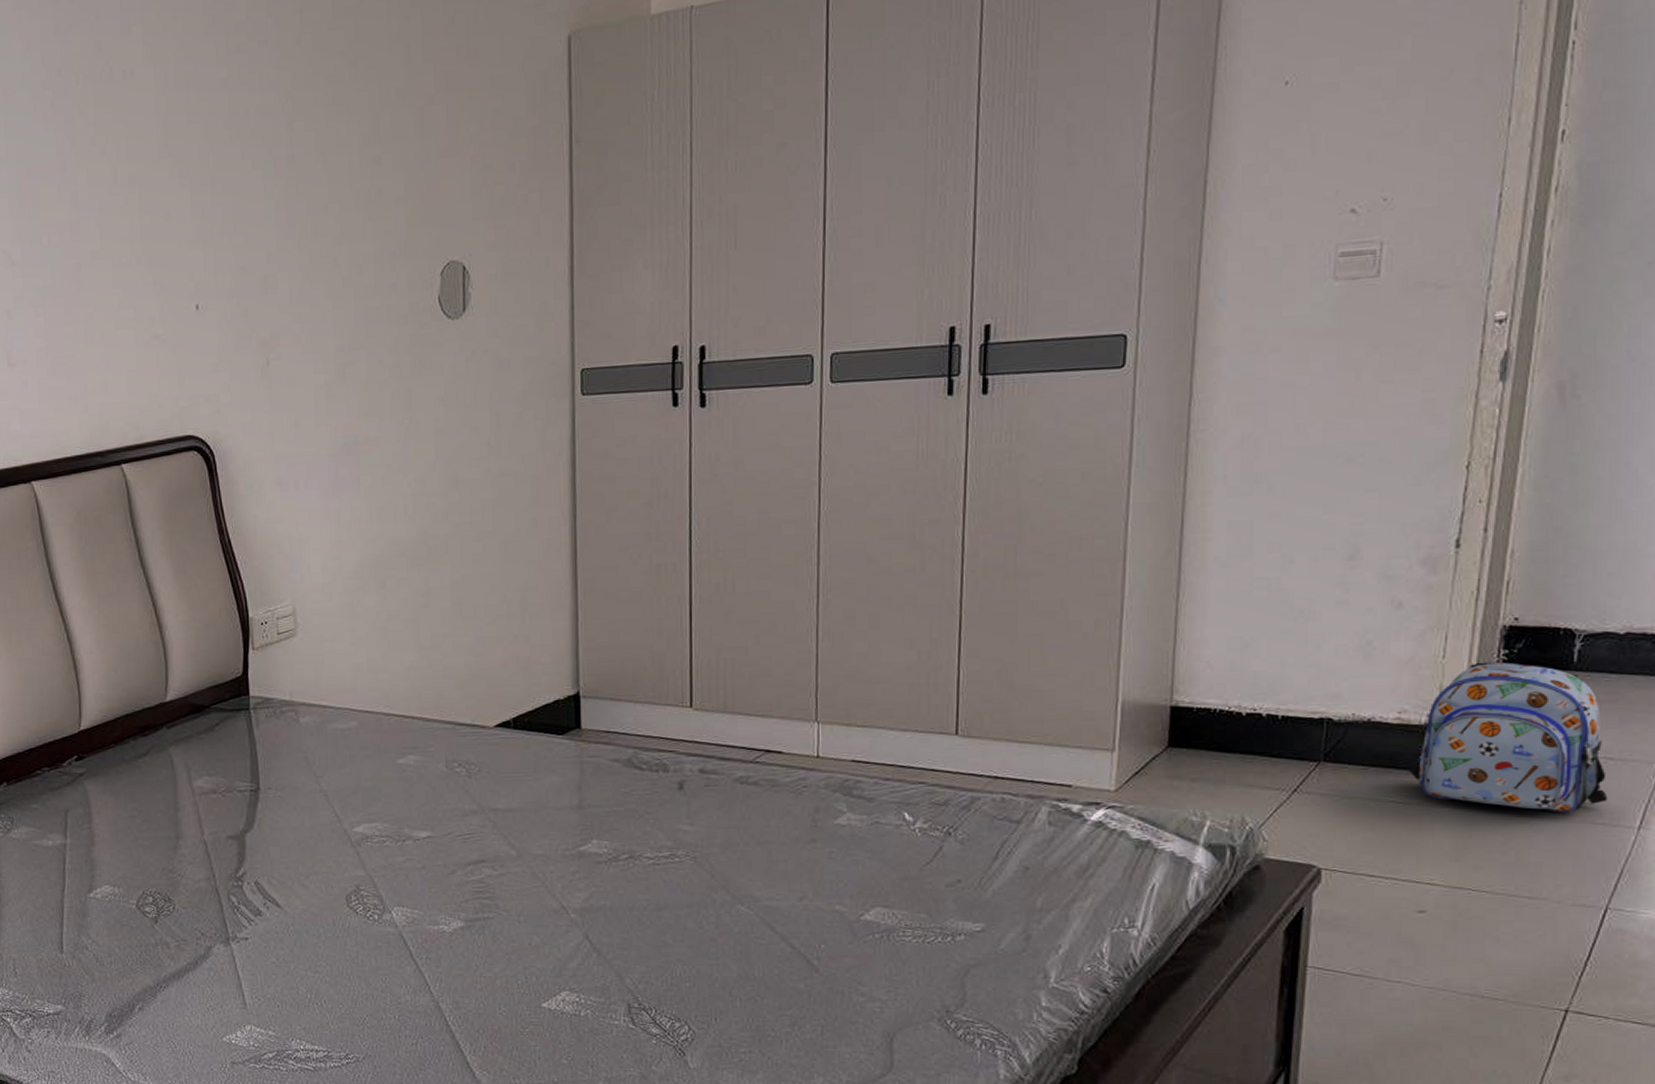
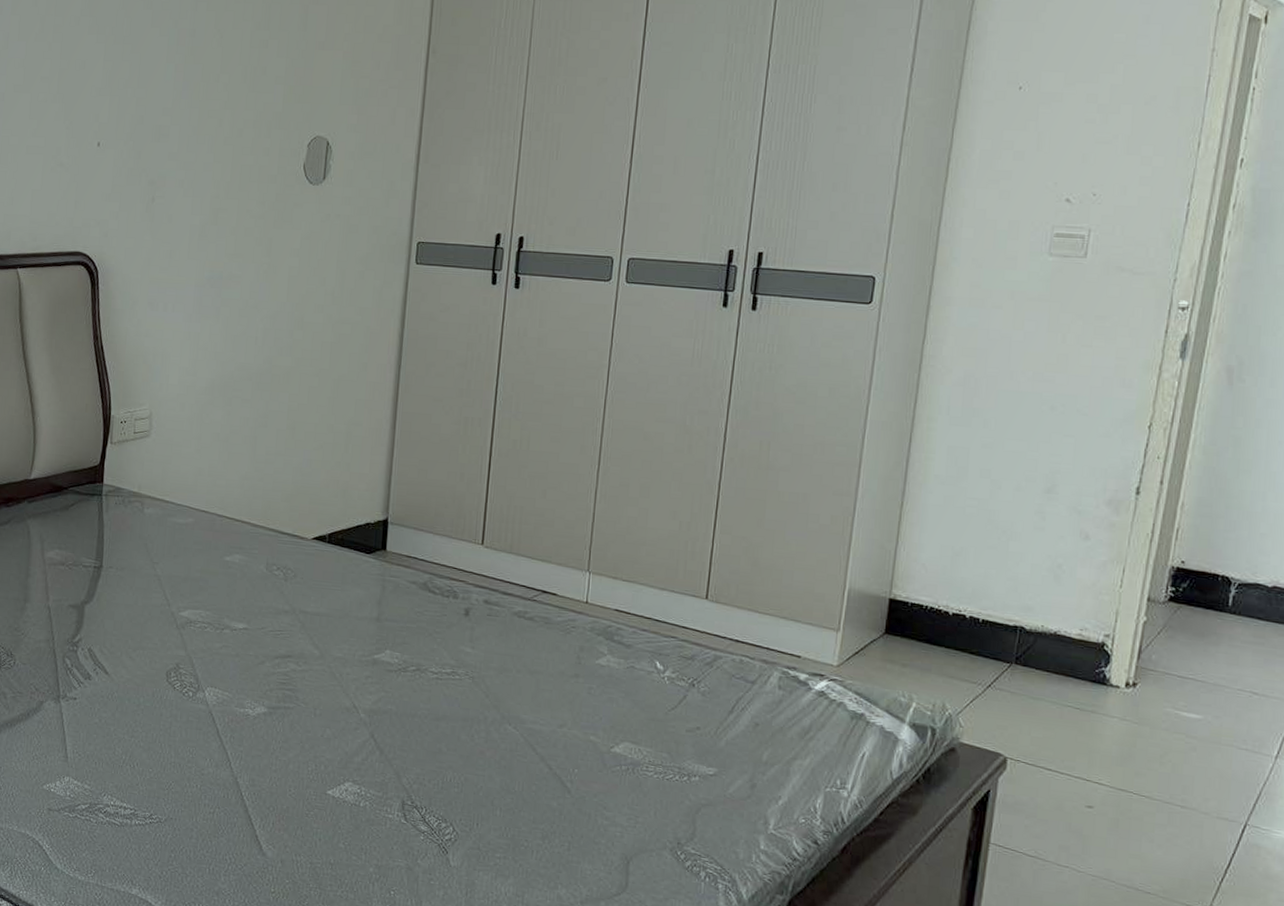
backpack: present [1408,661,1608,812] -> none [1086,595,1252,736]

